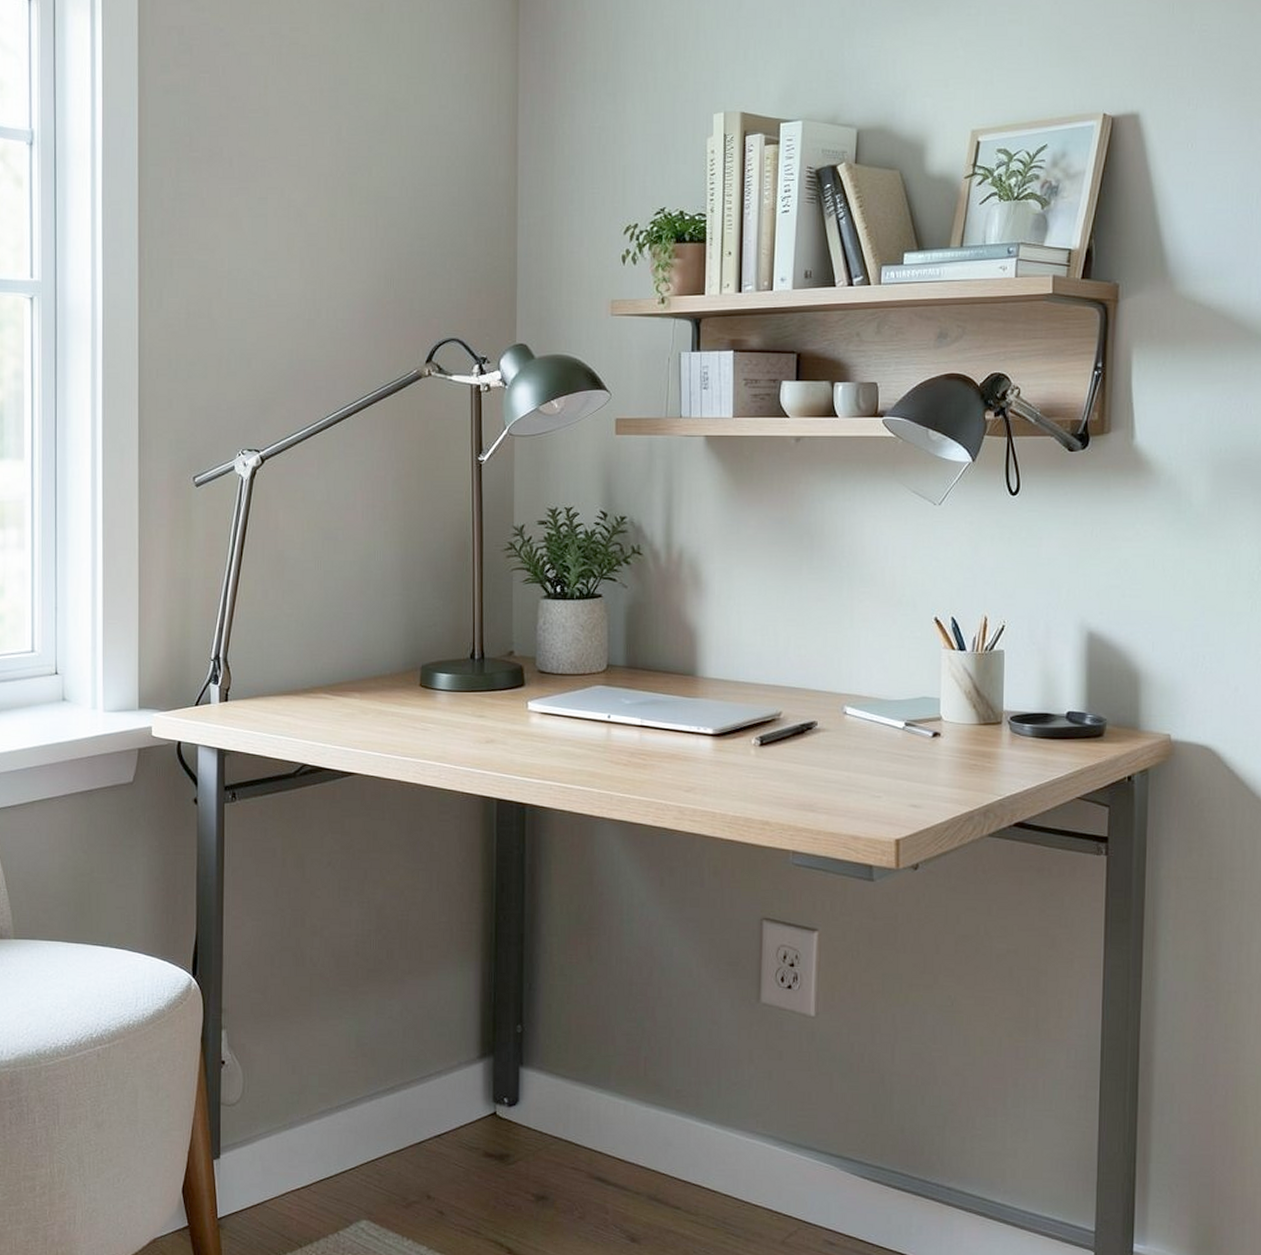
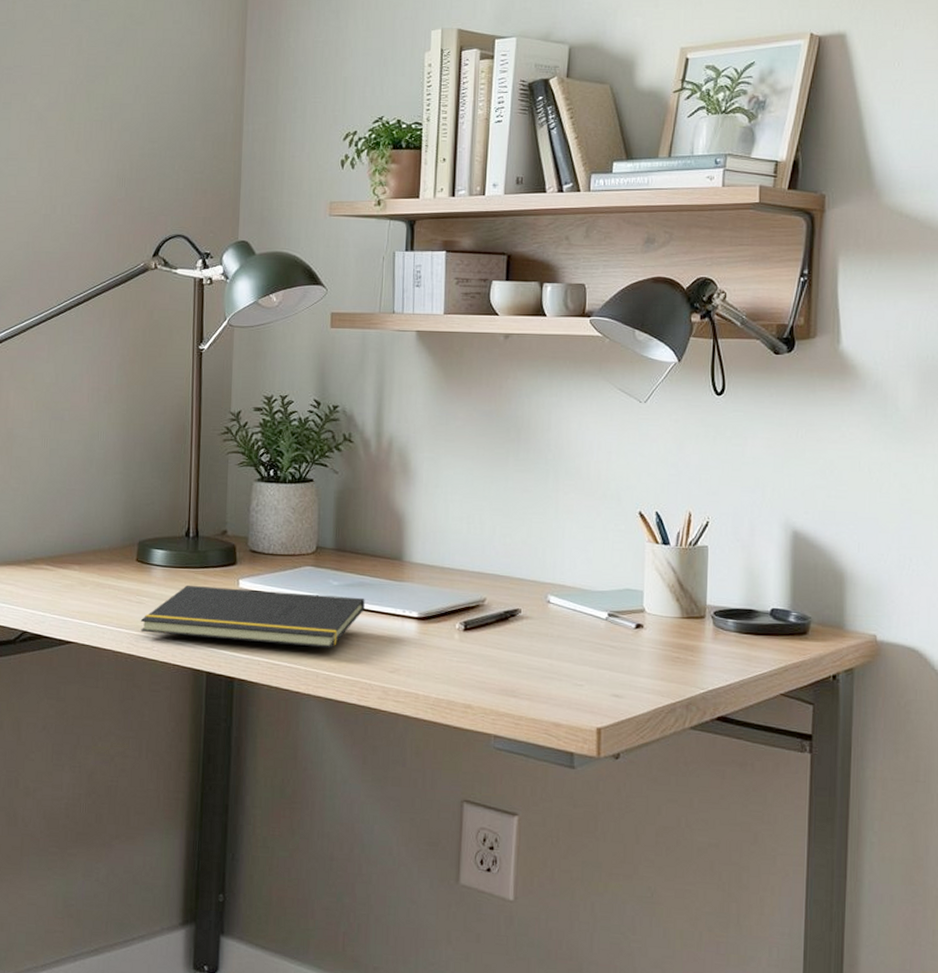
notepad: none [427,709,658,769] -> present [141,585,365,648]

